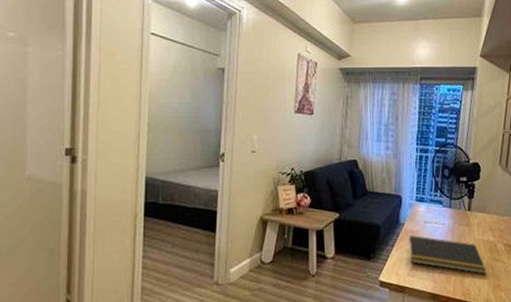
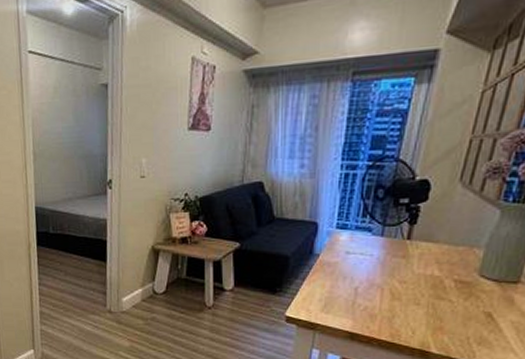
notepad: present [407,235,486,274] -> none [322,268,426,314]

